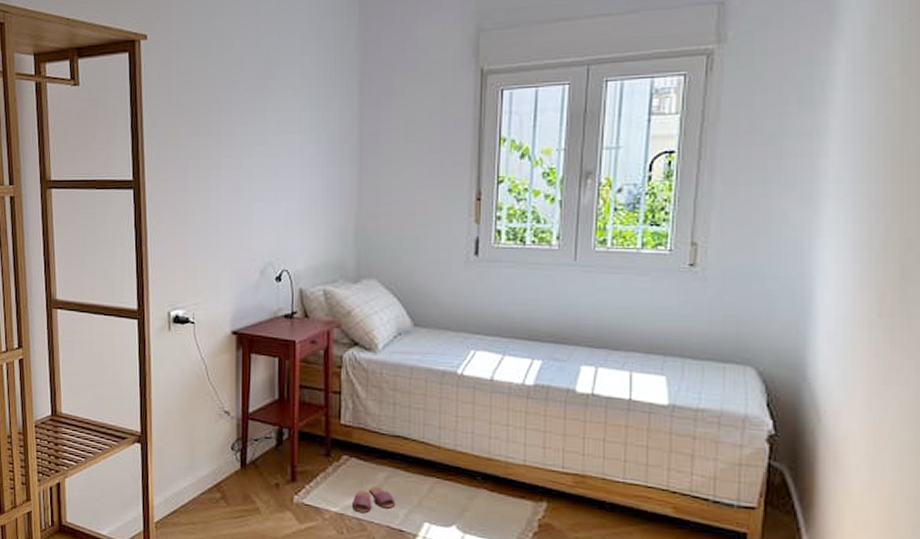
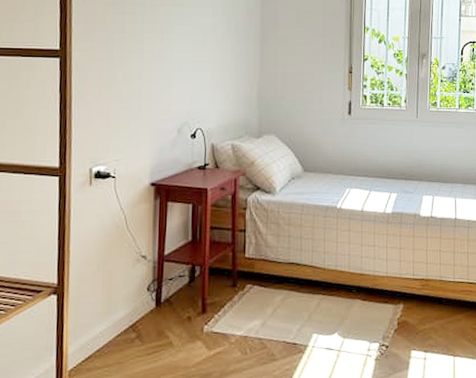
slippers: present [353,485,395,513] -> none [255,307,289,333]

